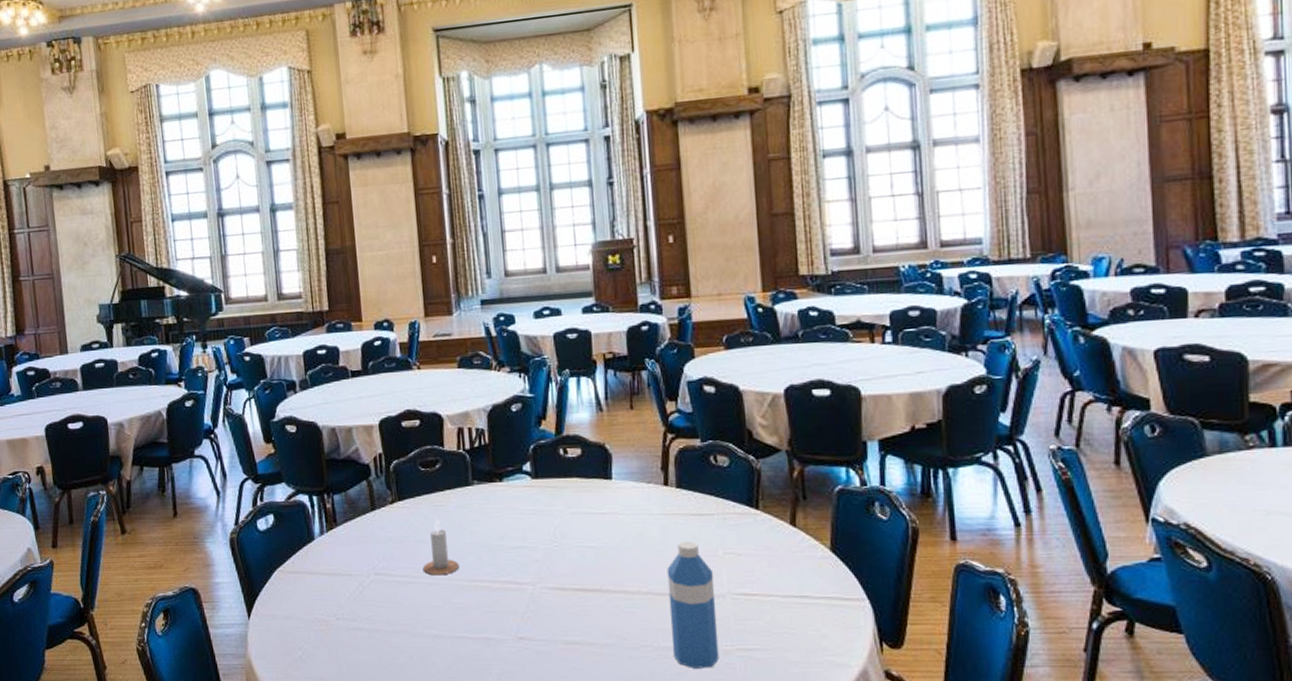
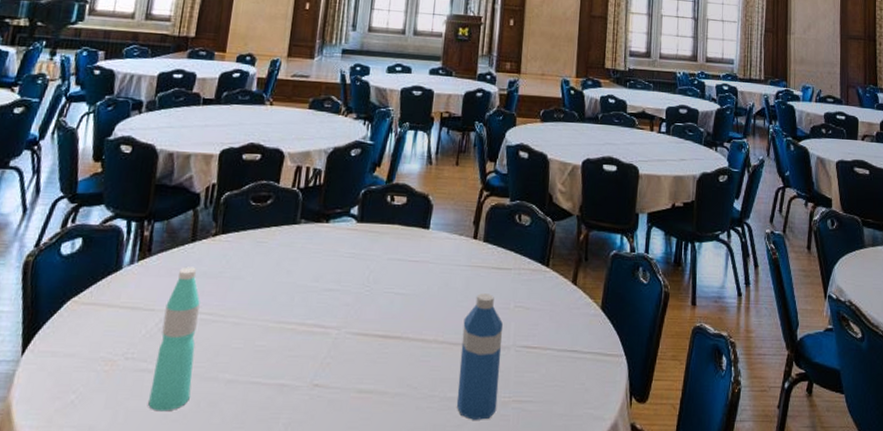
water bottle: none [361,533,403,664] -> present [148,266,200,412]
candle: present [422,517,460,576] -> none [231,253,270,315]

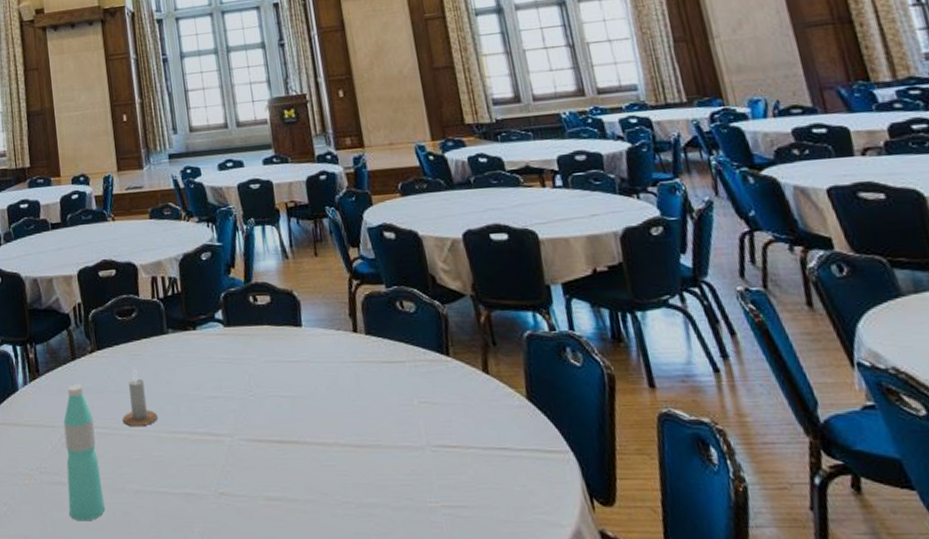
candle: none [231,253,270,315] -> present [122,366,158,427]
water bottle: present [456,293,503,420] -> none [363,390,425,528]

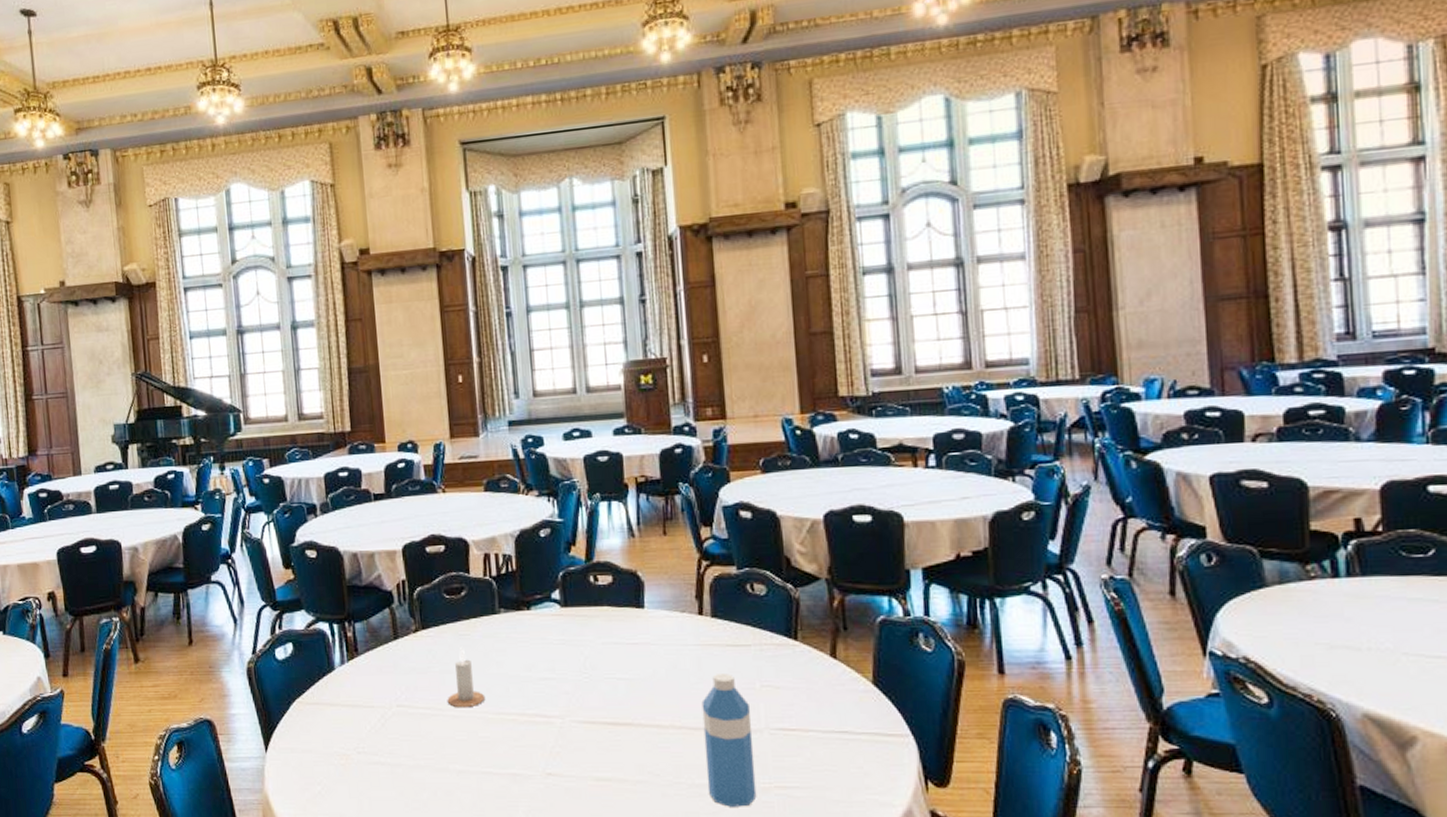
water bottle: present [63,384,105,522] -> none [383,663,426,801]
water bottle: none [363,390,425,528] -> present [701,674,757,807]

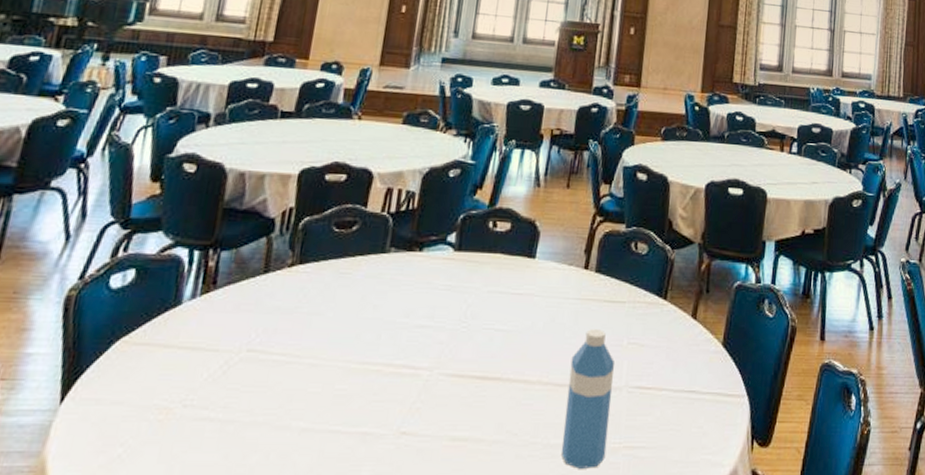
candle: present [447,646,486,708] -> none [308,286,353,356]

